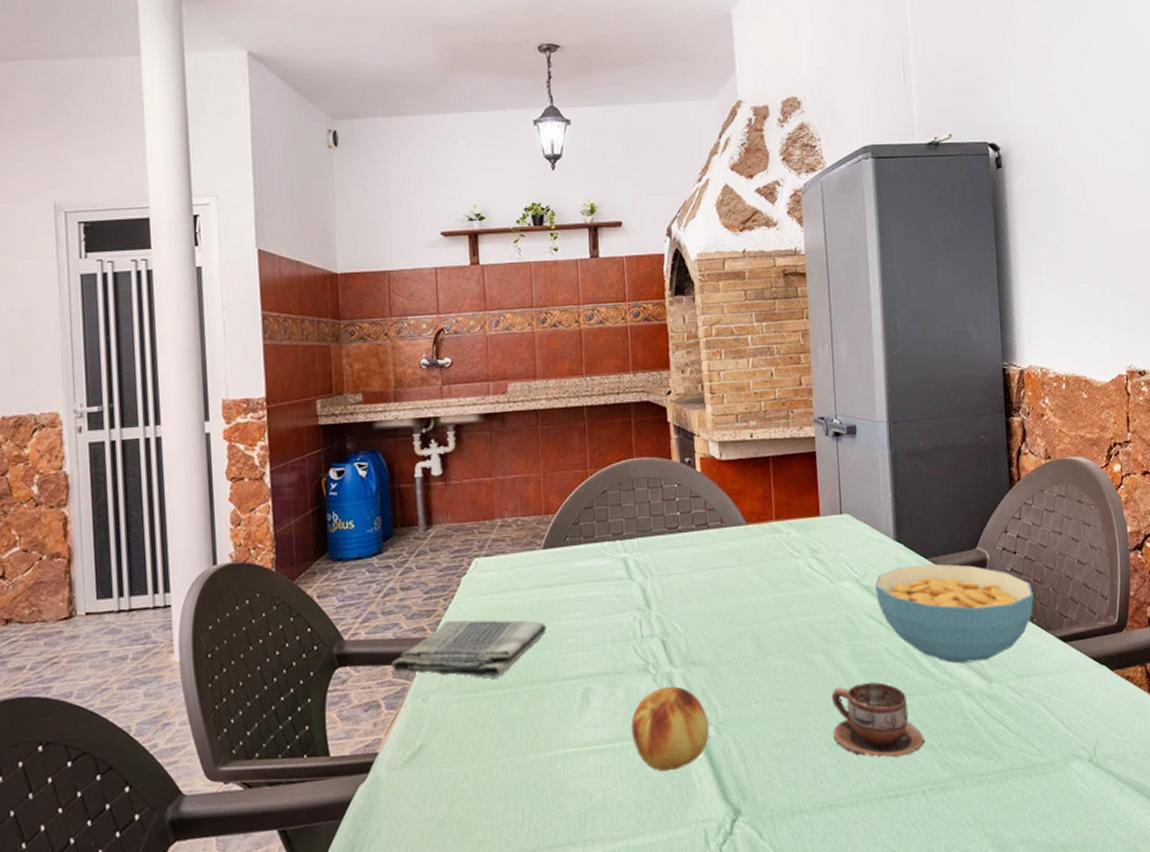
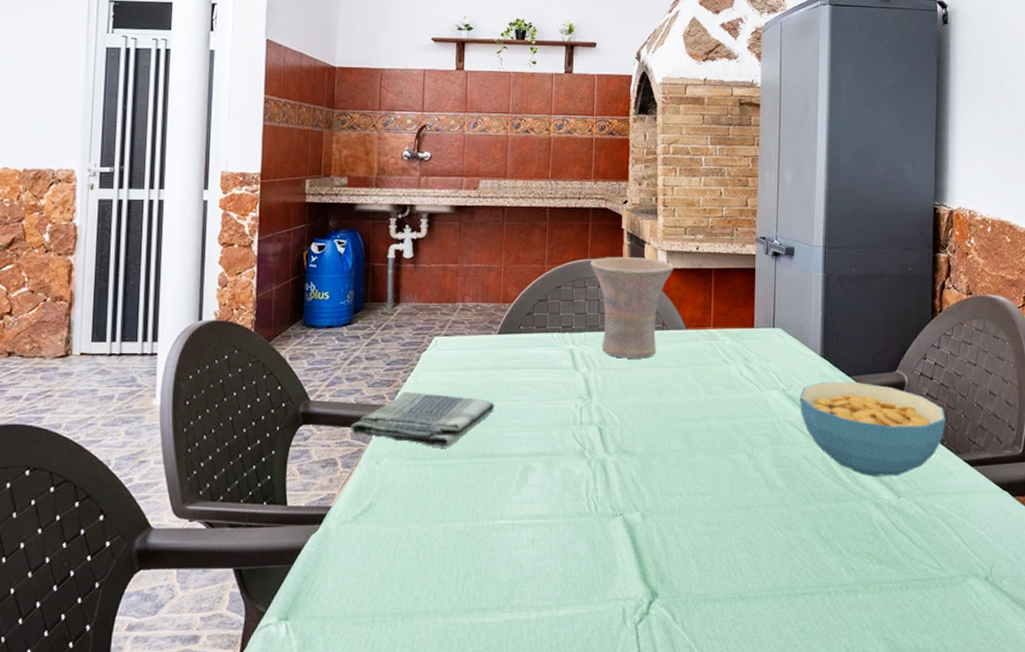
fruit: present [631,686,710,772] -> none [564,472,636,550]
vase: none [636,451,727,563] -> present [590,257,674,359]
cup: present [831,681,926,758] -> none [749,485,834,558]

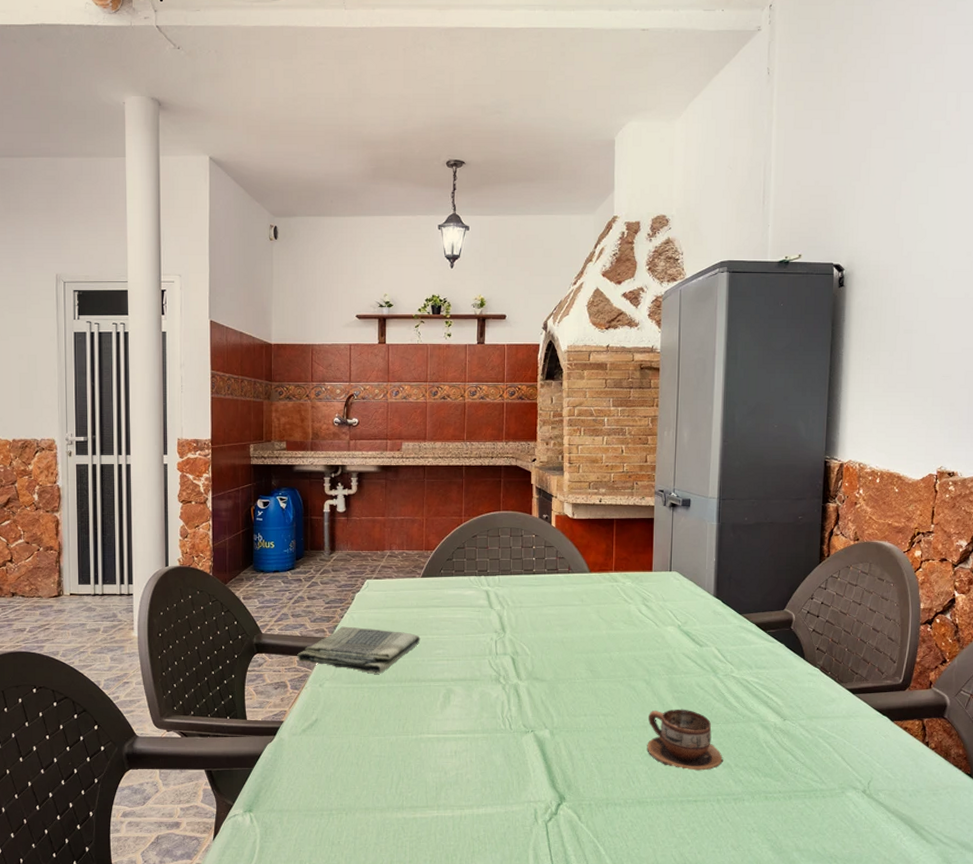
vase: present [590,257,674,359] -> none [503,509,578,599]
cup: none [749,485,834,558] -> present [647,709,724,771]
cereal bowl: present [800,381,946,476] -> none [694,618,830,702]

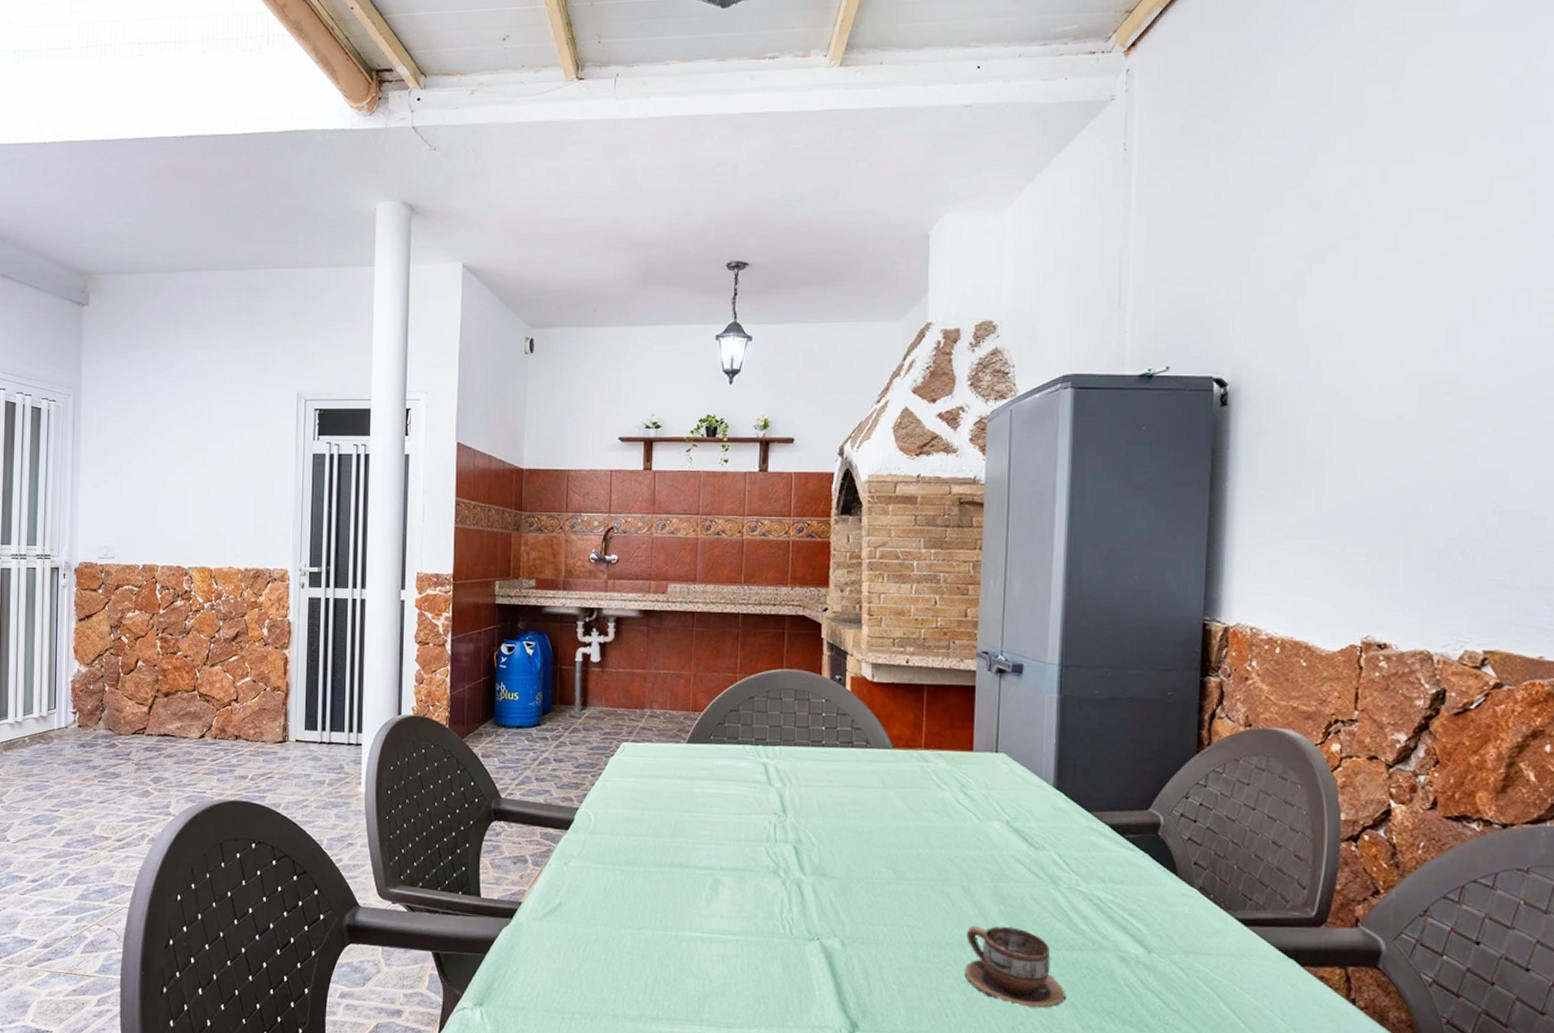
dish towel: present [297,626,420,674] -> none [540,795,684,855]

